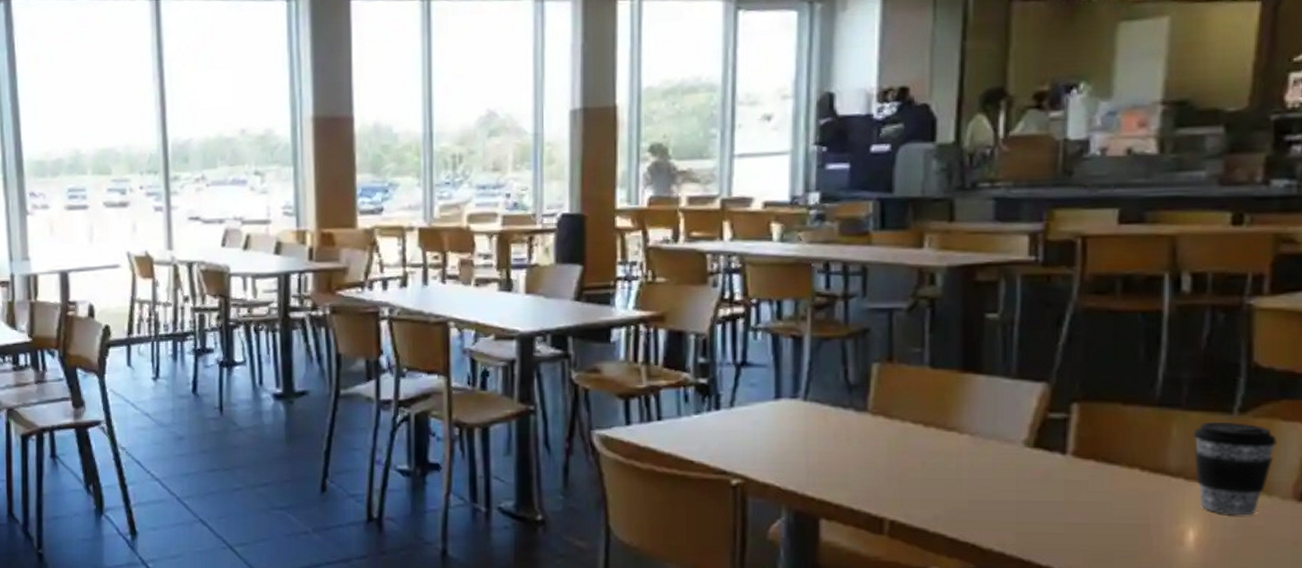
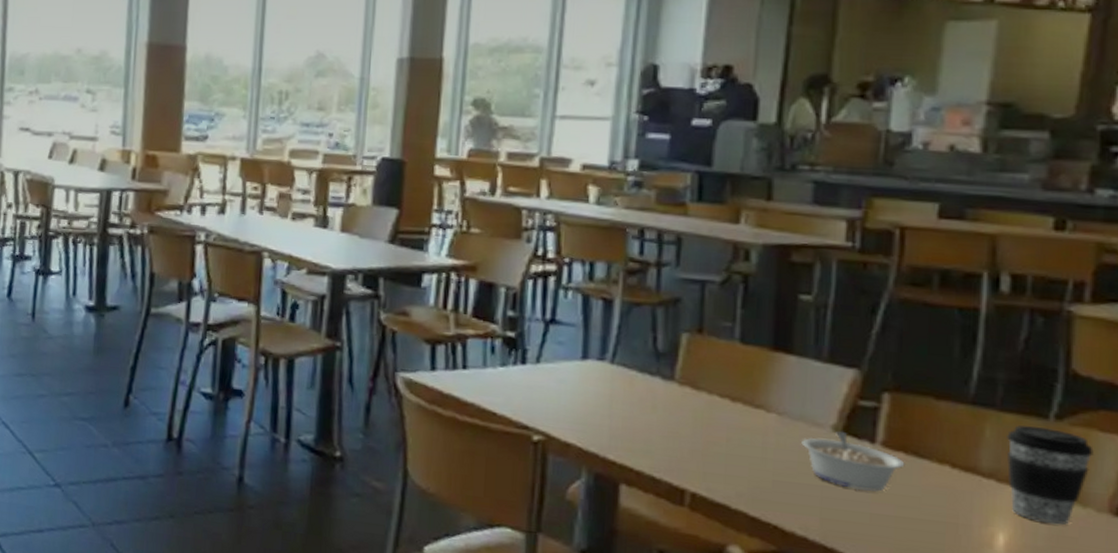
legume: none [995,445,1096,502] -> present [801,430,905,492]

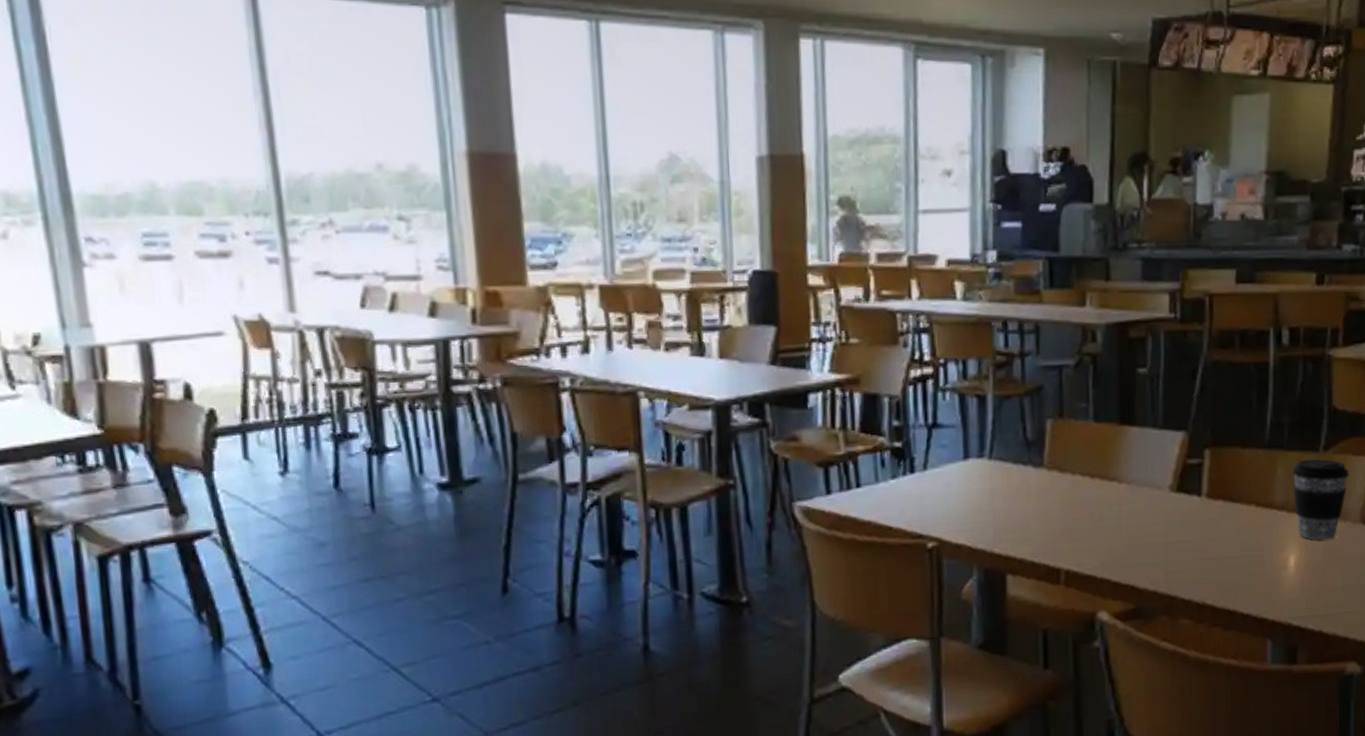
legume: present [801,430,905,492] -> none [1147,489,1224,541]

